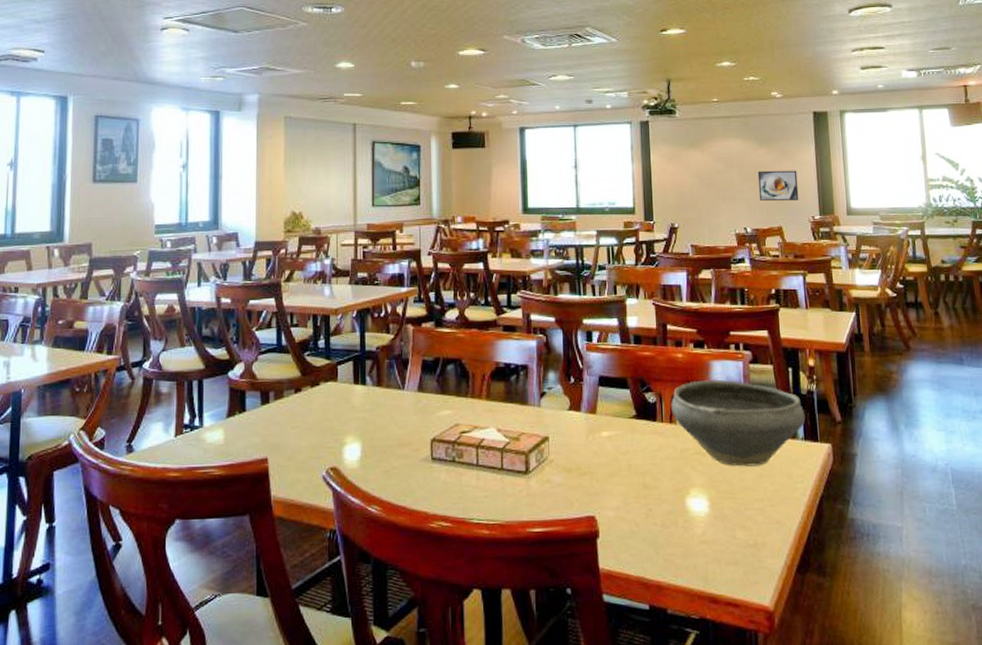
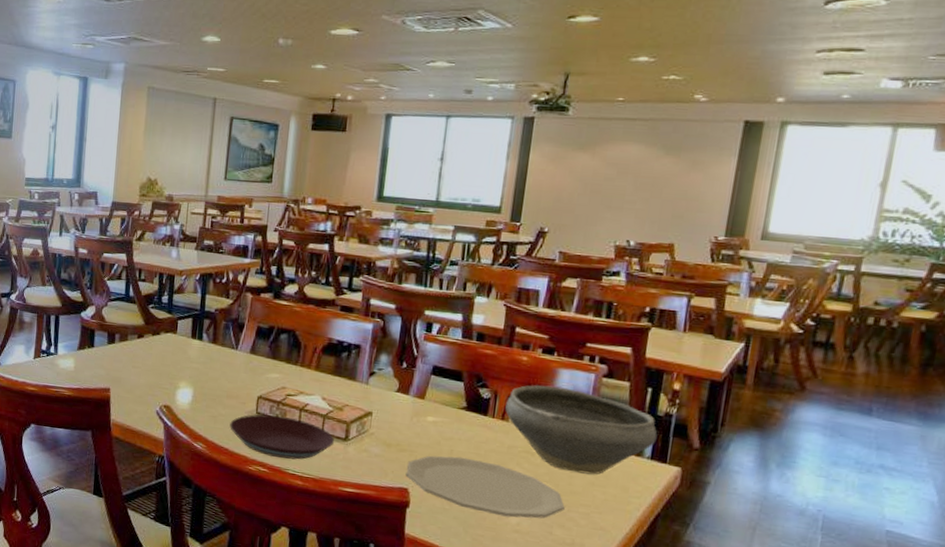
plate: none [405,457,515,507] -> present [229,414,334,460]
plate: none [590,470,742,528] -> present [405,455,565,519]
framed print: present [757,170,799,201] -> none [652,181,708,219]

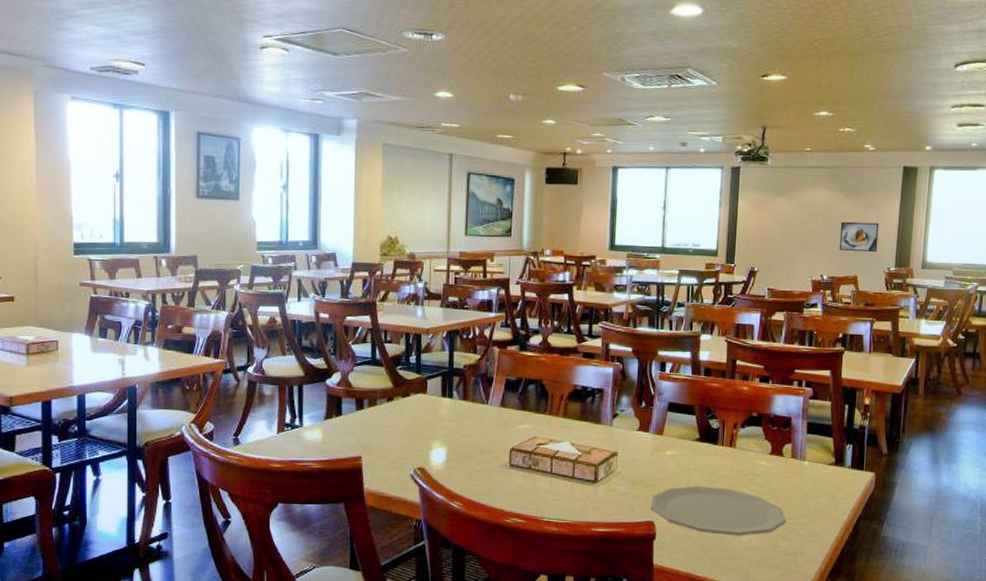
plate: present [229,414,334,460] -> none [485,465,584,507]
bowl: present [505,385,658,475] -> none [732,411,855,488]
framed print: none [652,181,708,219] -> present [839,221,879,253]

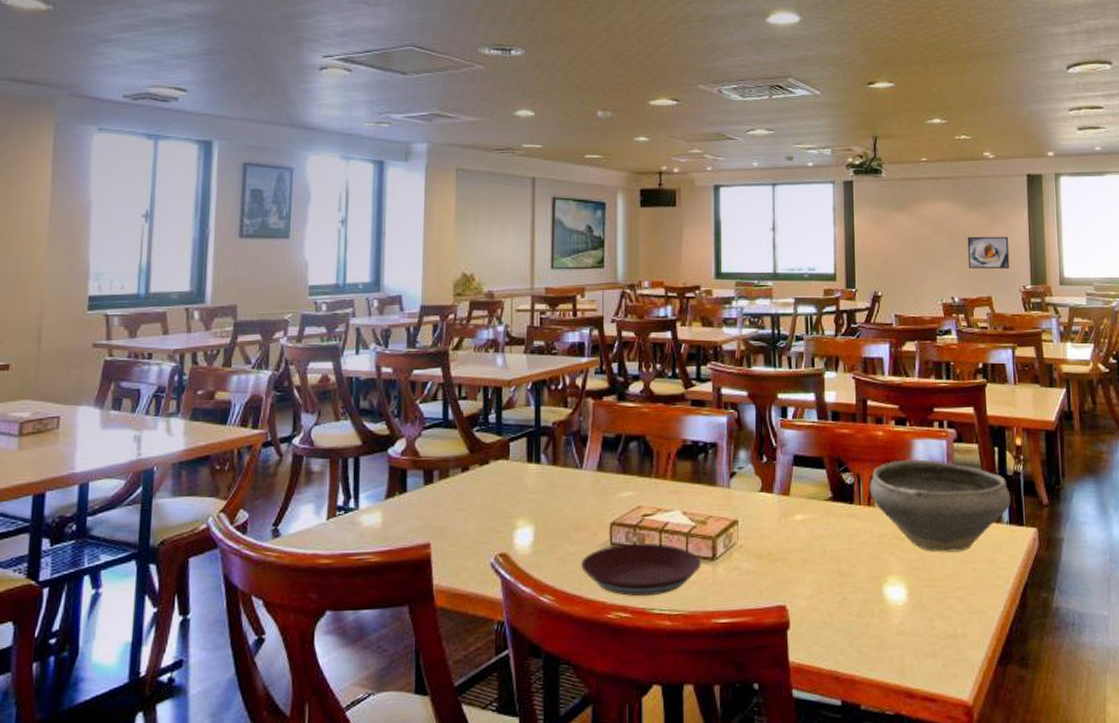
plate: none [485,465,584,507] -> present [581,542,701,596]
plate: present [650,485,786,536] -> none [781,556,942,618]
bowl: none [732,411,855,488] -> present [870,459,1011,552]

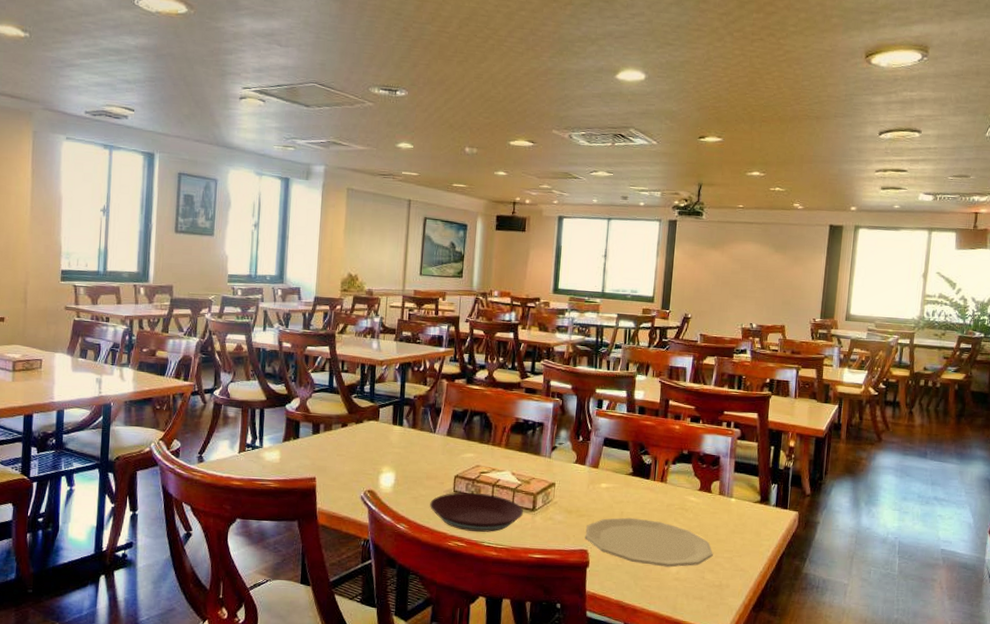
plate: none [781,556,942,618] -> present [585,517,713,568]
bowl: present [870,459,1011,552] -> none [663,449,780,524]
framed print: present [967,236,1010,270] -> none [768,274,806,304]

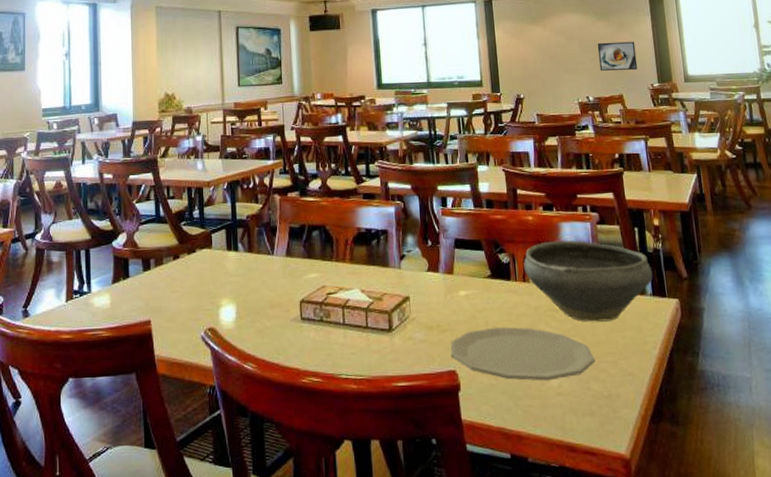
plate: present [430,492,523,532] -> none [277,317,379,363]
bowl: none [663,449,780,524] -> present [524,240,653,322]
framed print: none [768,274,806,304] -> present [597,41,638,71]

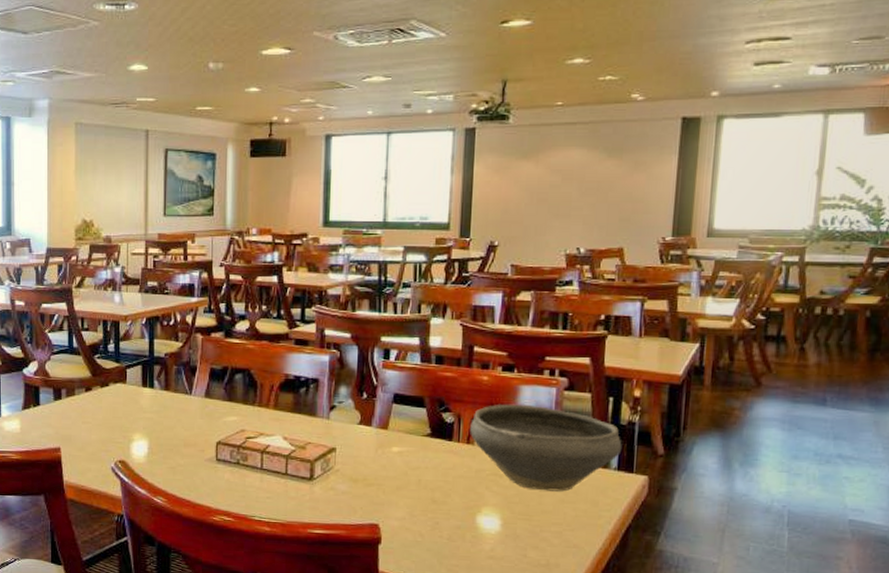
plate: present [450,327,595,381] -> none [375,486,537,544]
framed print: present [597,41,638,71] -> none [599,185,651,220]

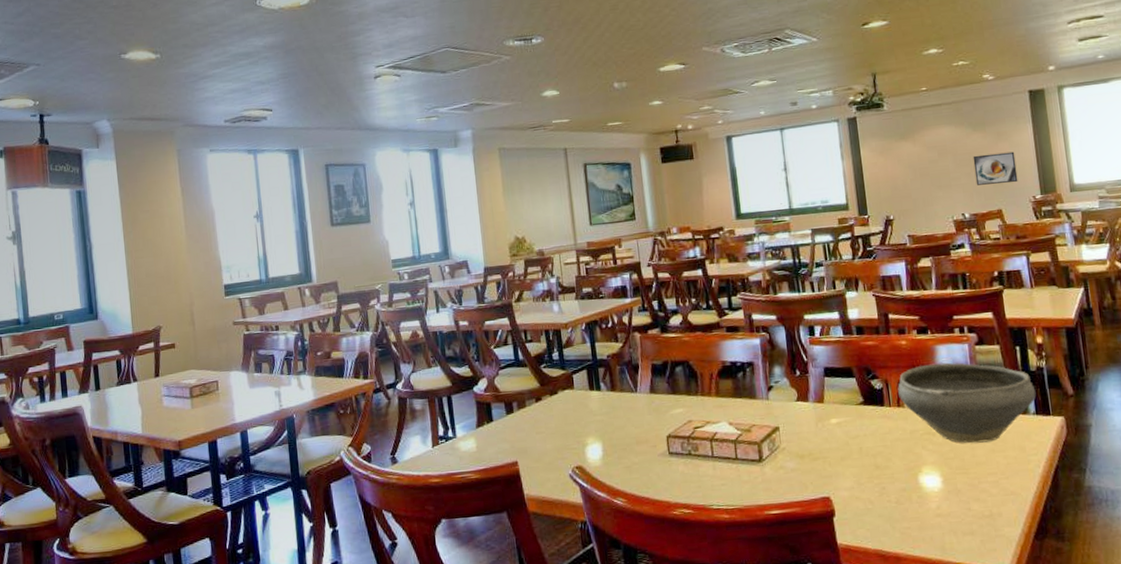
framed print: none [599,185,651,220] -> present [973,151,1018,185]

